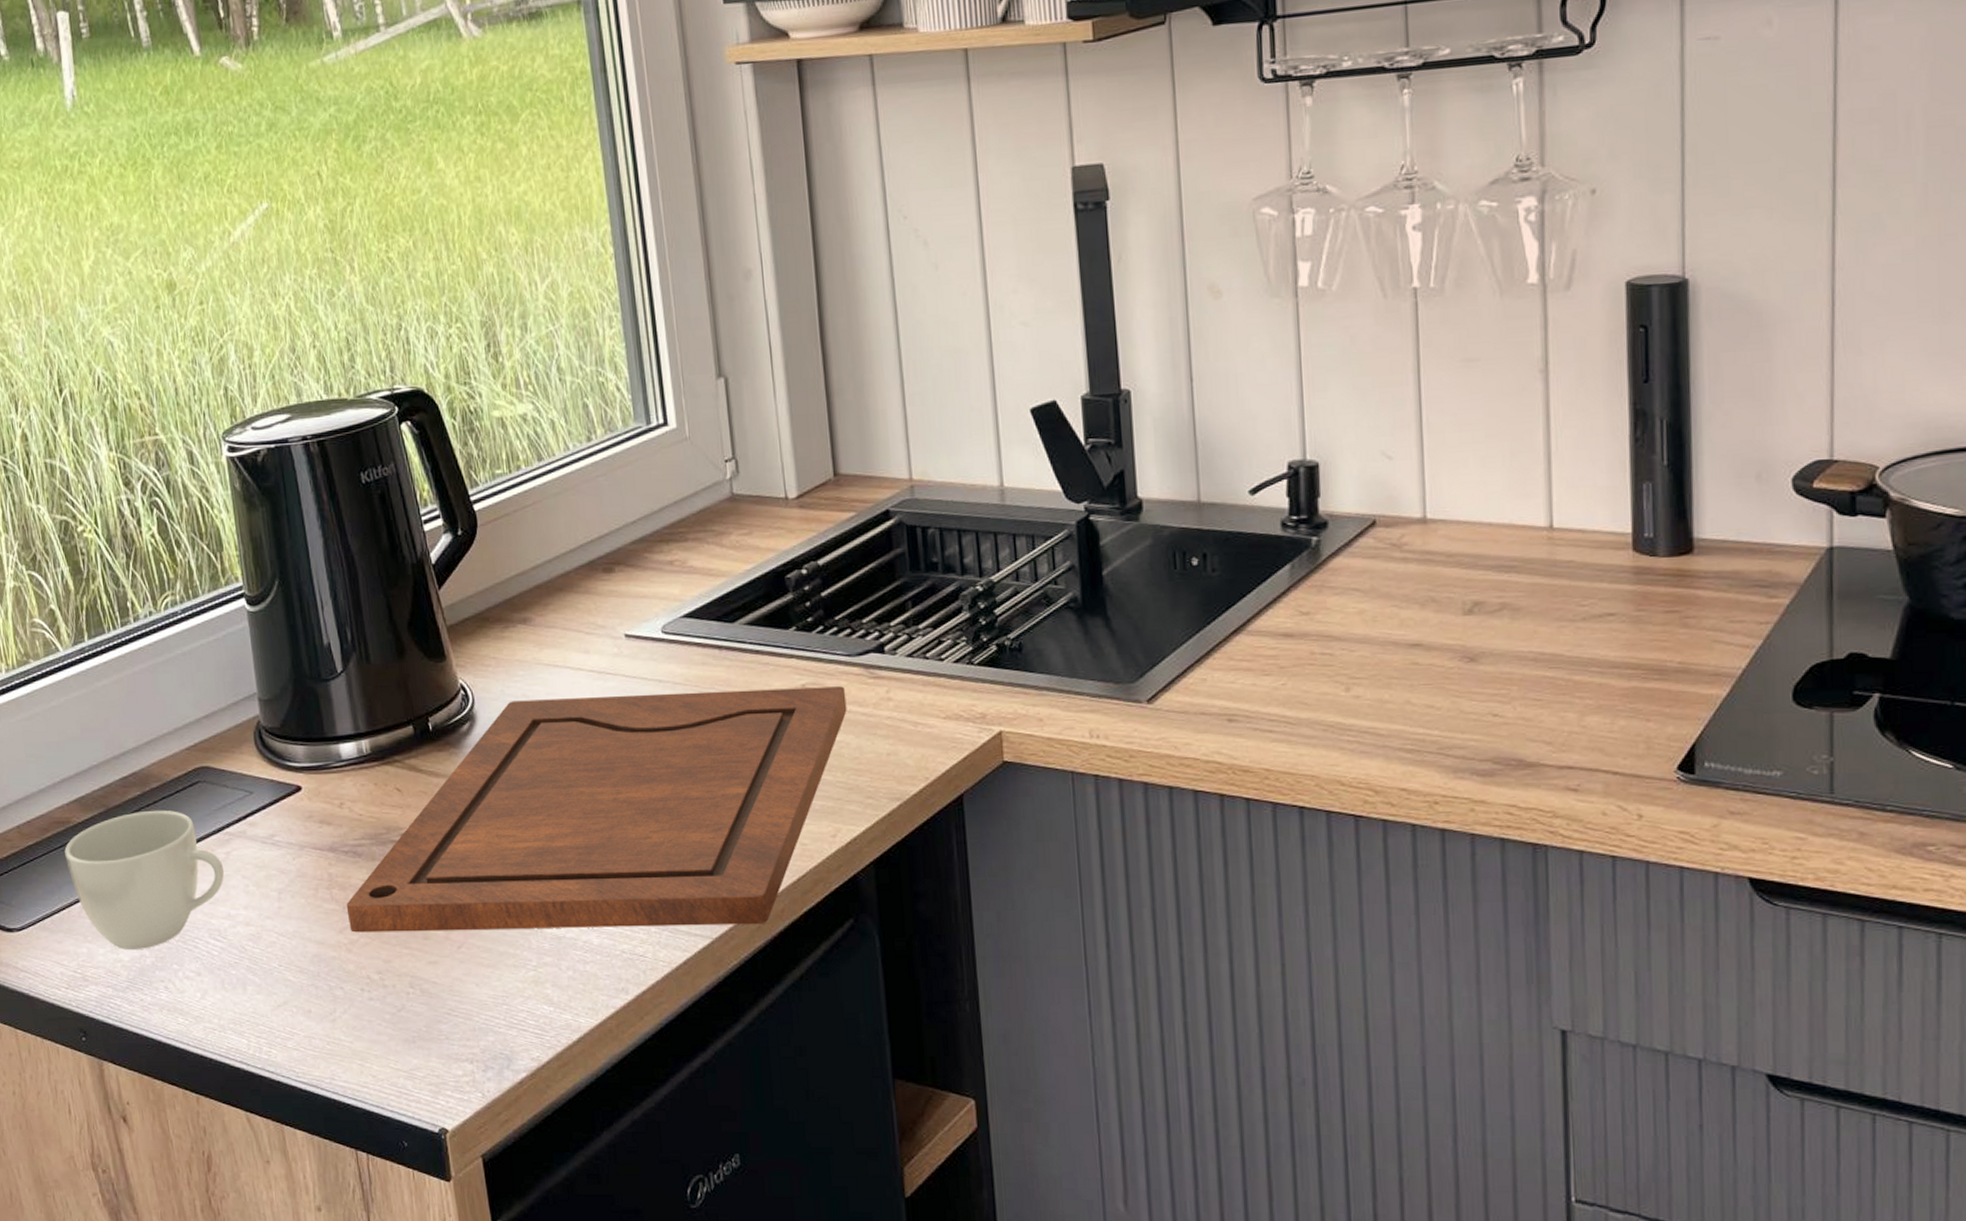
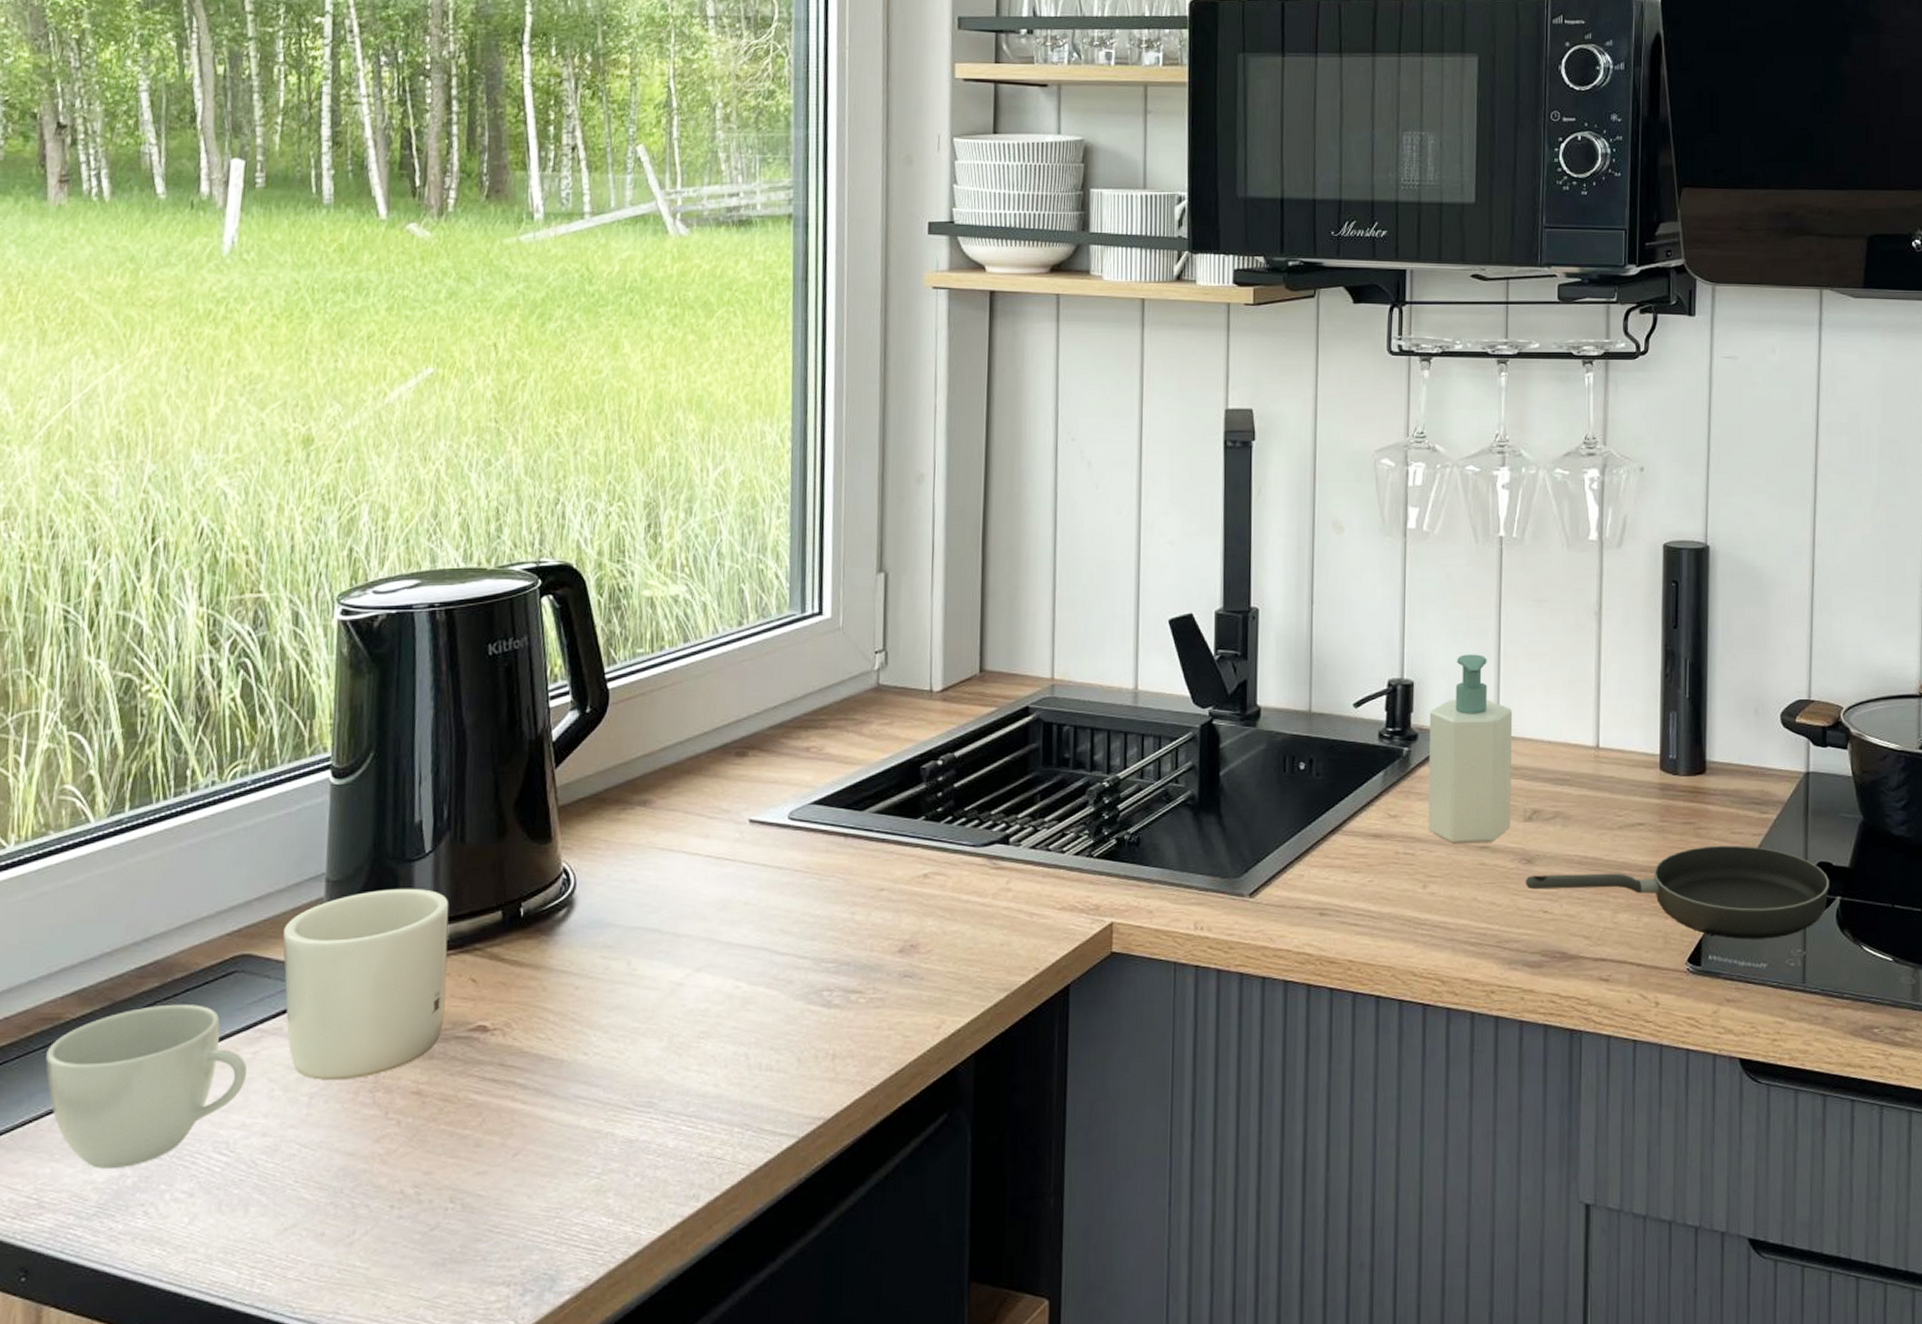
mug: none [231,705,379,879] -> present [283,888,450,1081]
cutting board: present [346,686,847,933] -> none [389,876,967,1141]
soap bottle: none [1340,427,1447,641] -> present [1428,654,1513,843]
frying pan: none [1468,636,1864,744] -> present [1525,845,1829,940]

